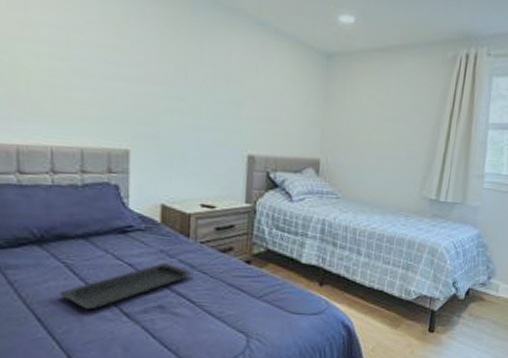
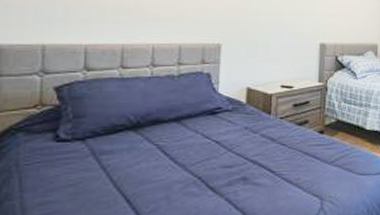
serving tray: present [59,263,194,309] -> none [149,138,274,187]

